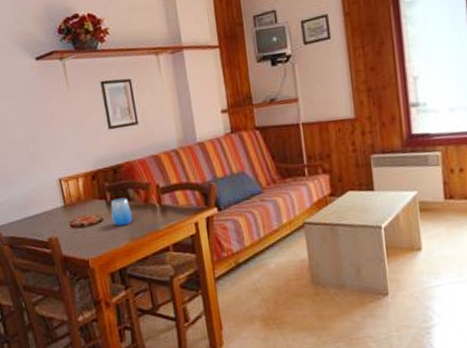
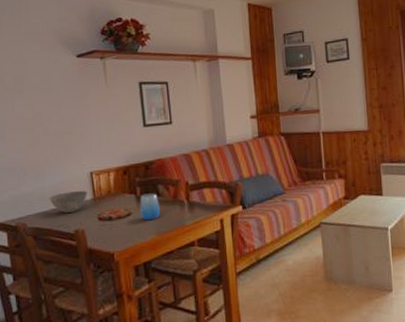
bowl: none [21,198,58,221] -> present [49,191,88,213]

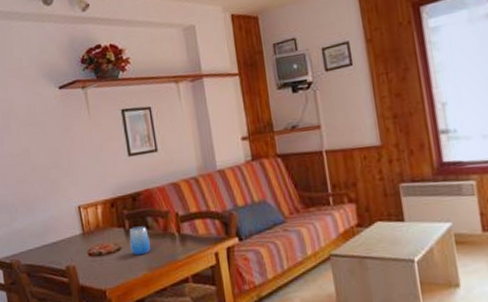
bowl: present [49,191,88,213] -> none [40,226,77,249]

